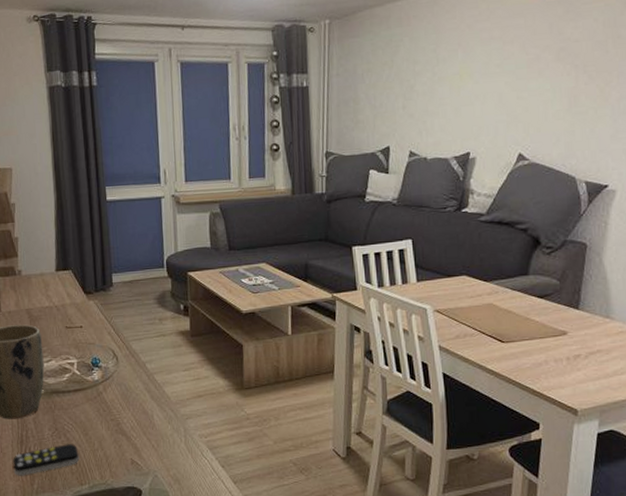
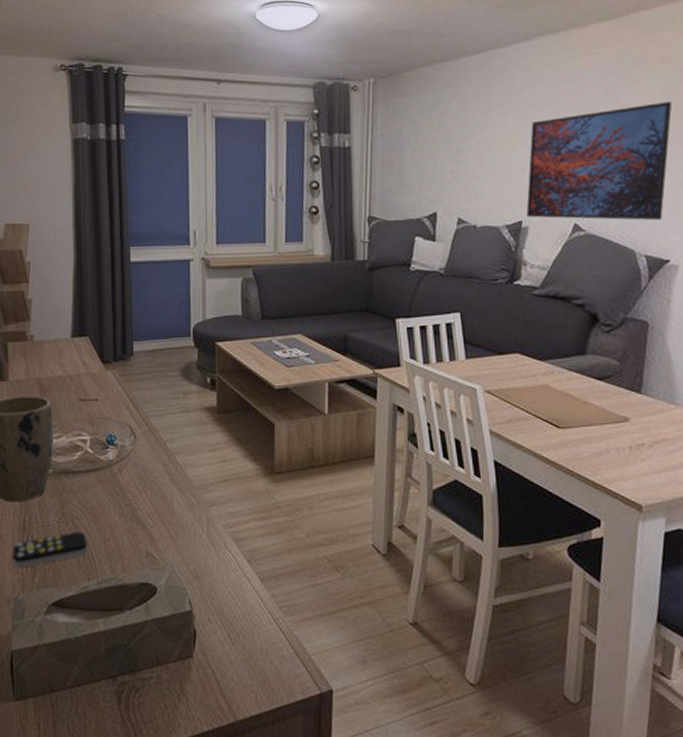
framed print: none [474,33,614,149] -> present [526,102,673,221]

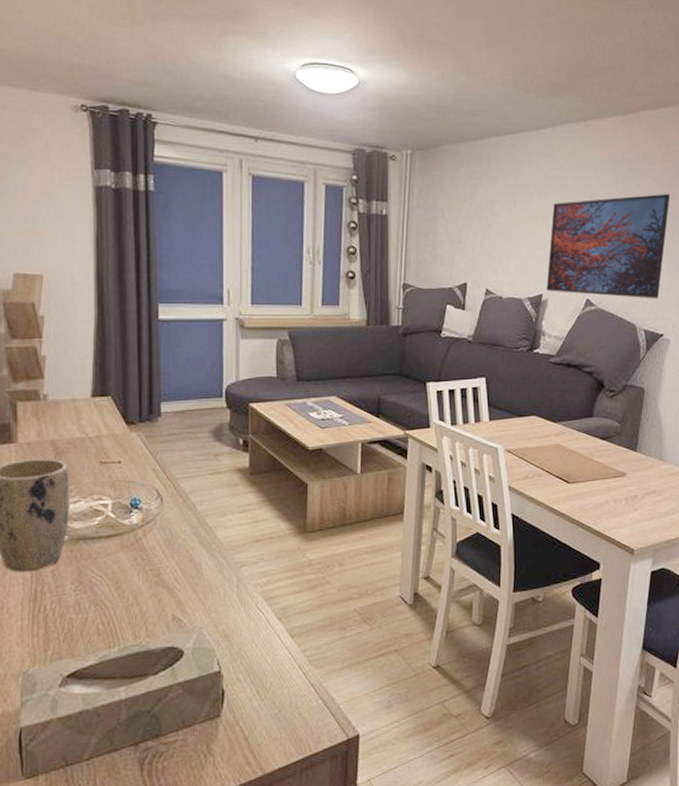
remote control: present [13,532,88,568] -> none [22,599,108,641]

